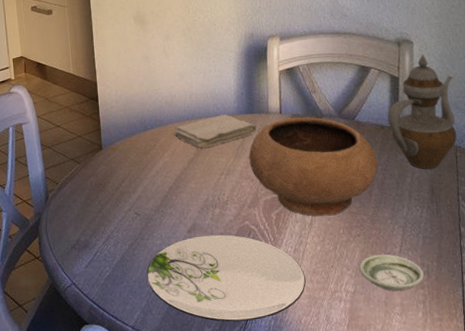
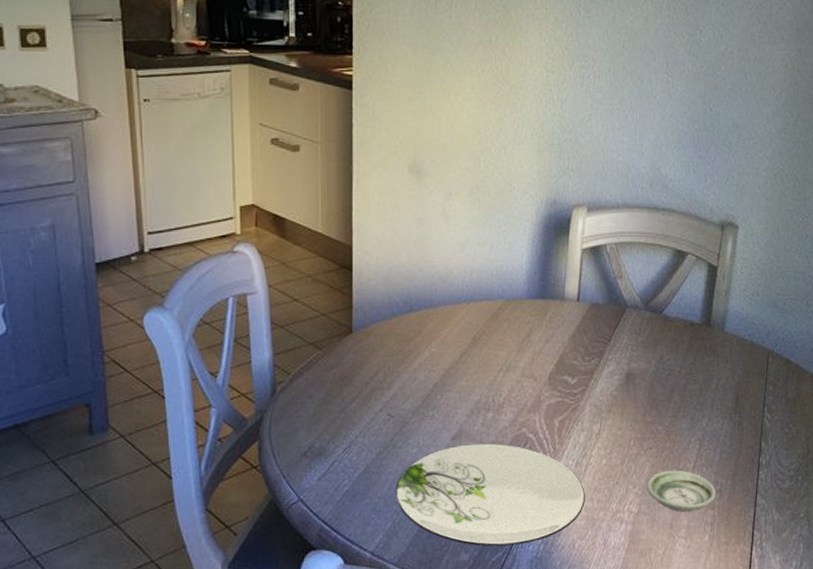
washcloth: present [174,114,257,148] -> none [447,298,548,338]
bowl: present [249,117,378,217] -> none [535,306,682,425]
teapot: present [387,54,457,169] -> none [699,242,777,375]

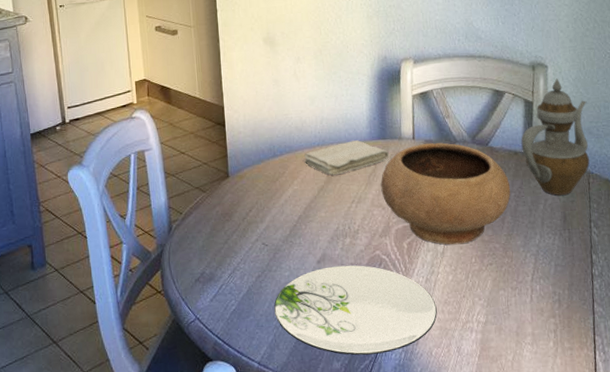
washcloth: none [447,298,548,338] -> present [304,140,389,176]
bowl: none [535,306,682,425] -> present [380,142,511,245]
saucer: present [647,470,716,512] -> none [491,282,556,321]
teapot: none [699,242,777,375] -> present [521,78,590,195]

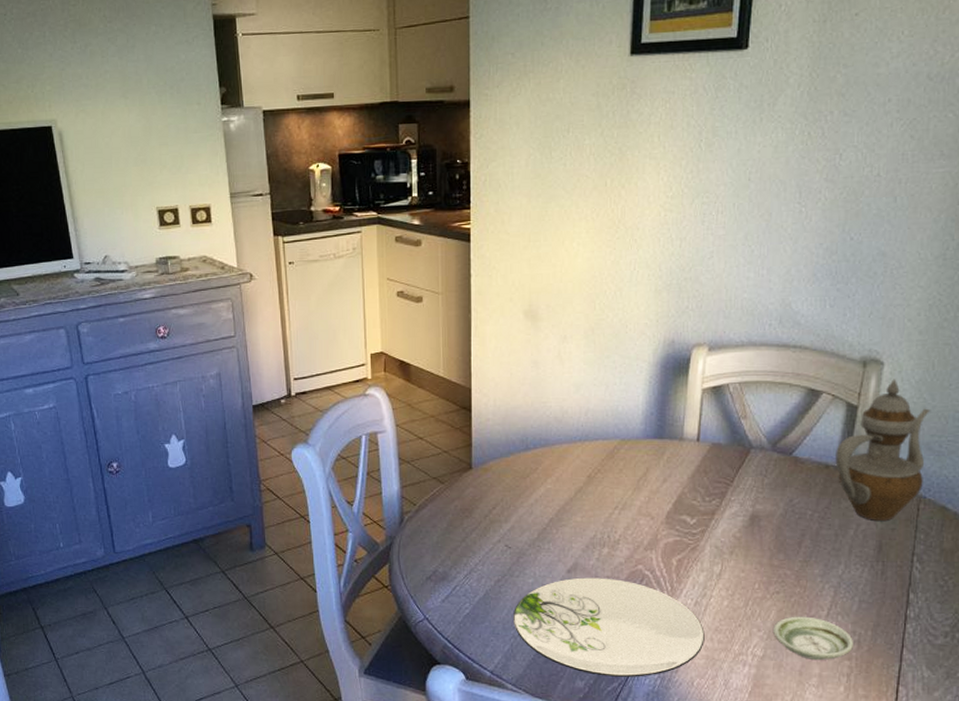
washcloth: present [304,140,389,176] -> none [562,438,665,476]
bowl: present [380,142,511,245] -> none [651,446,815,567]
saucer: none [491,282,556,321] -> present [773,616,853,660]

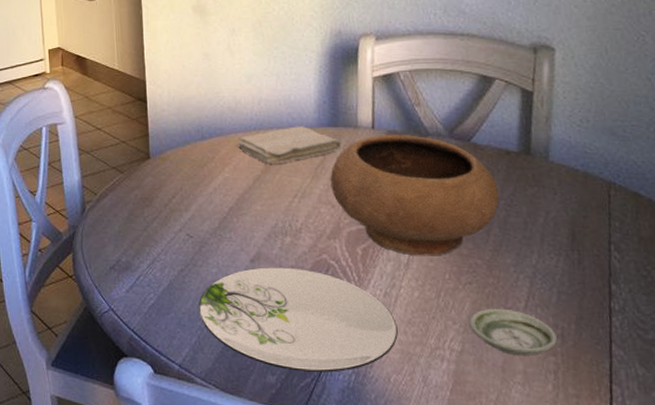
washcloth: none [562,438,665,476] -> present [238,126,341,164]
bowl: none [651,446,815,567] -> present [330,134,500,256]
teapot: present [835,379,931,521] -> none [515,64,611,208]

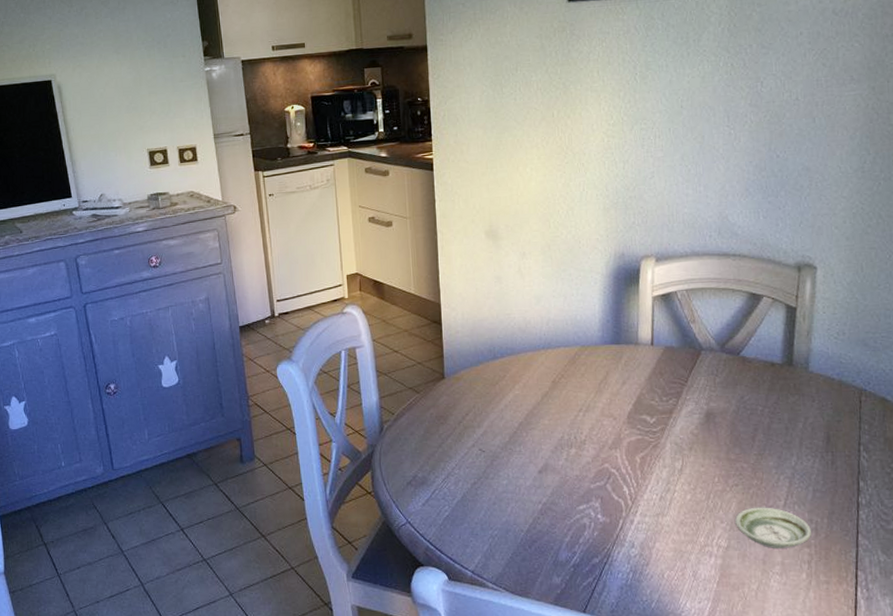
plate: present [199,267,398,372] -> none [490,477,672,572]
washcloth: present [238,126,341,164] -> none [527,344,623,381]
bowl: present [330,134,500,256] -> none [612,349,765,462]

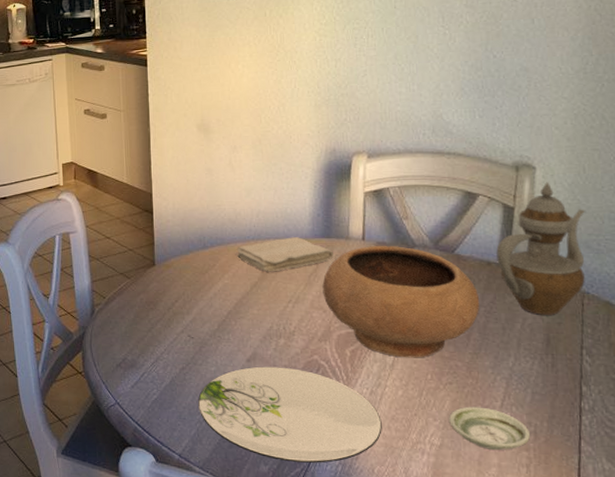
plate: none [490,477,672,572] -> present [198,366,382,463]
washcloth: none [527,344,623,381] -> present [237,237,333,272]
bowl: none [612,349,765,462] -> present [322,245,480,358]
teapot: none [779,281,864,414] -> present [496,182,586,315]

